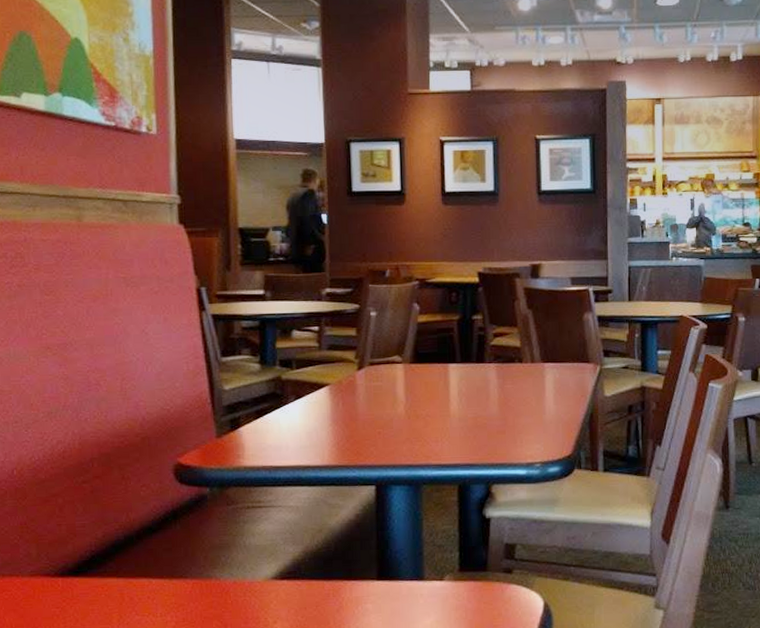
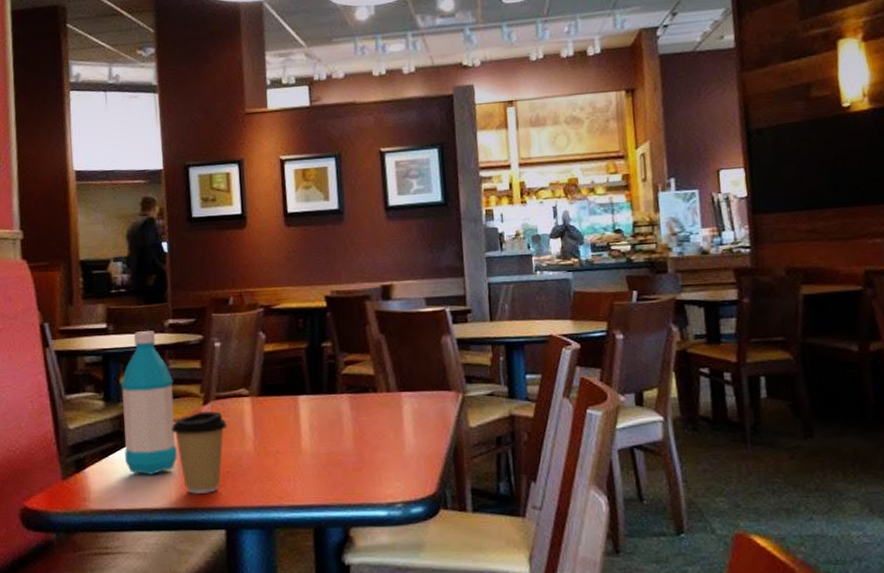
water bottle: none [277,298,331,434] -> present [121,331,177,475]
coffee cup: none [326,376,380,454] -> present [171,411,227,495]

